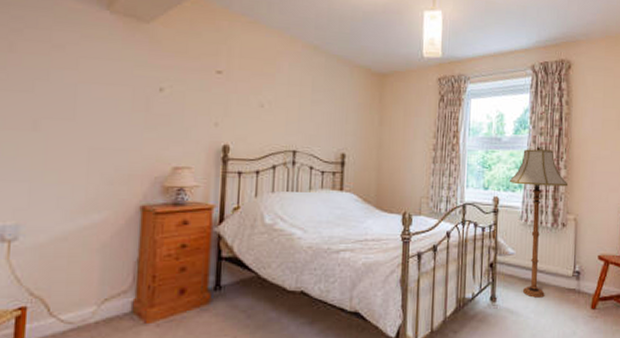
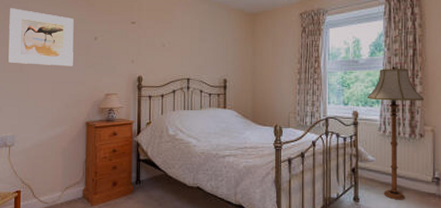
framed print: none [13,34,127,127] -> present [8,8,74,66]

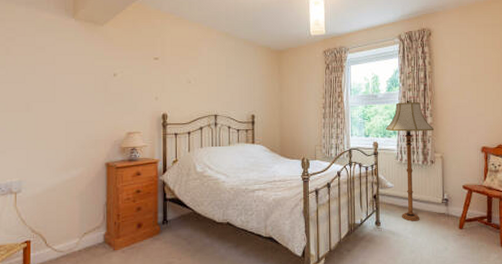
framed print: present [8,8,74,66] -> none [12,41,90,105]

